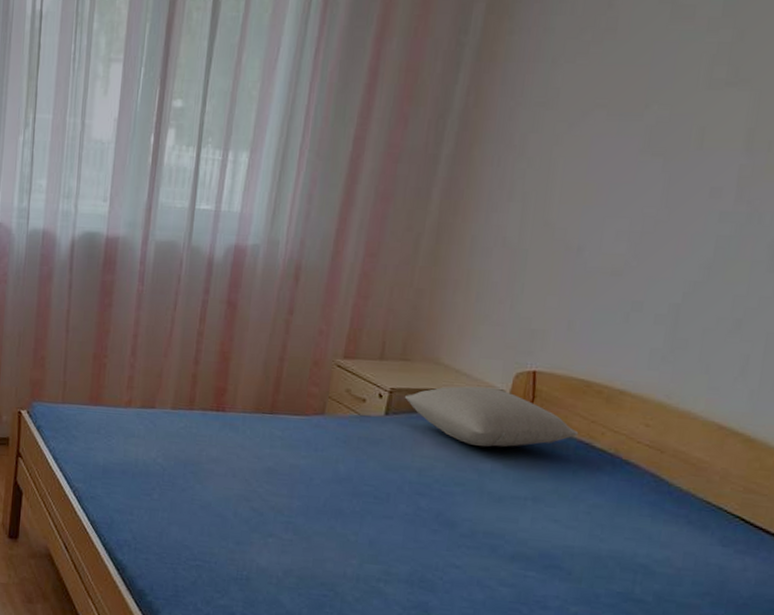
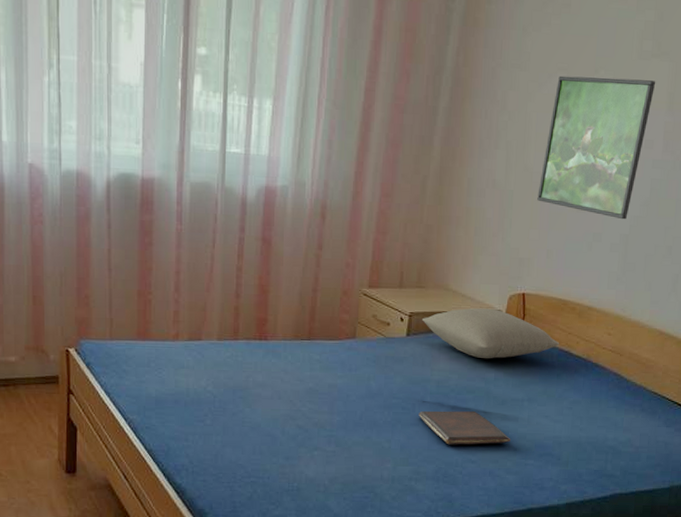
book: none [393,502,507,549] -> present [418,410,511,445]
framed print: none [559,113,730,286] -> present [537,75,656,220]

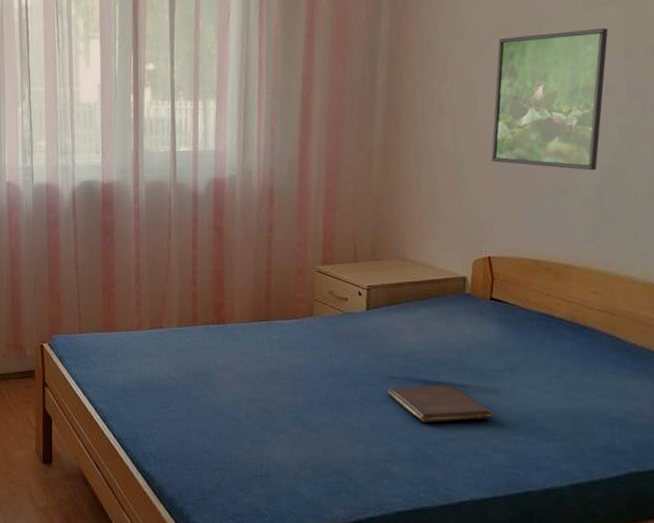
pillow: present [421,308,560,359] -> none [380,275,538,329]

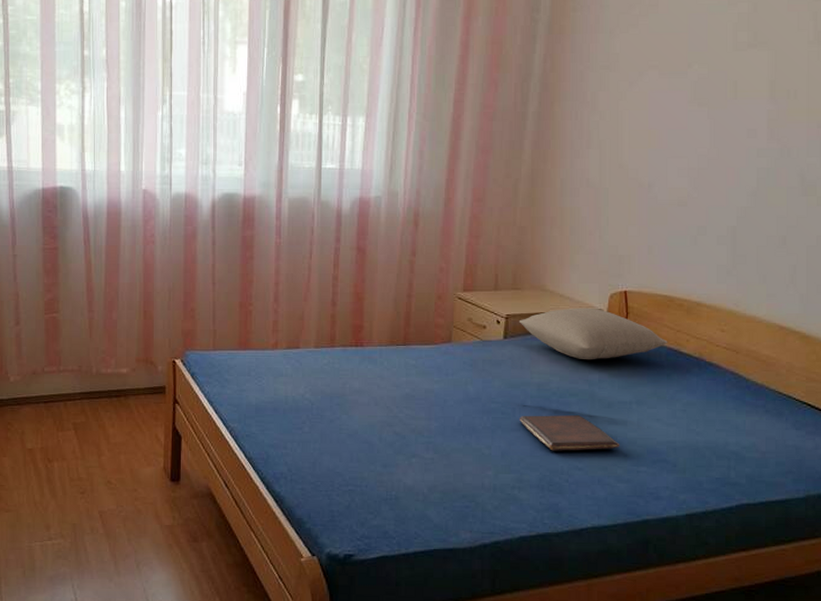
pillow: none [380,275,538,329] -> present [518,307,668,360]
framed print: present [491,28,609,171] -> none [634,70,755,211]

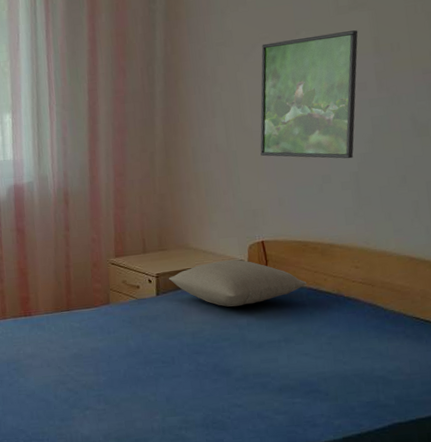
book: present [519,415,620,451] -> none [179,357,274,392]
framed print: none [634,70,755,211] -> present [260,30,358,159]

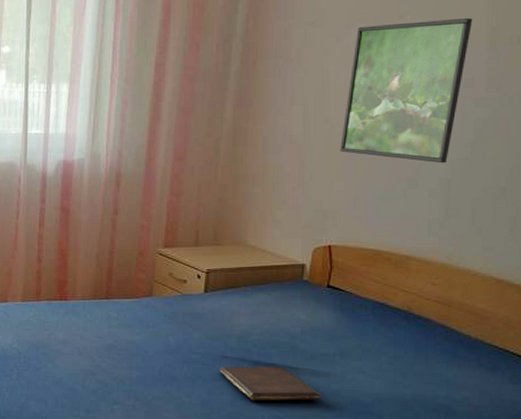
pillow: present [168,259,308,307] -> none [219,262,374,314]
book: none [179,357,274,392] -> present [219,366,322,401]

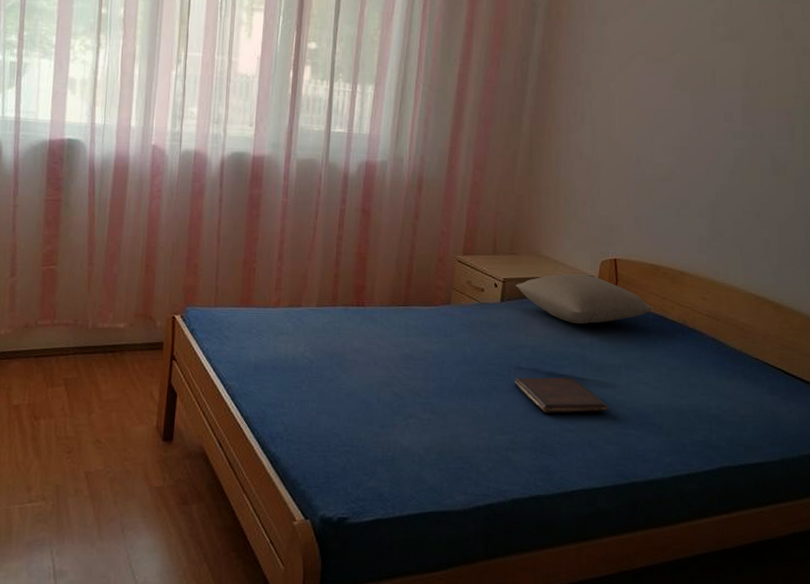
pillow: none [219,262,374,314] -> present [515,273,654,325]
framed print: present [340,18,473,164] -> none [624,58,731,187]

